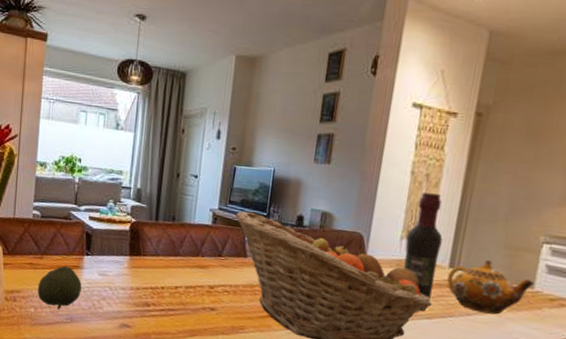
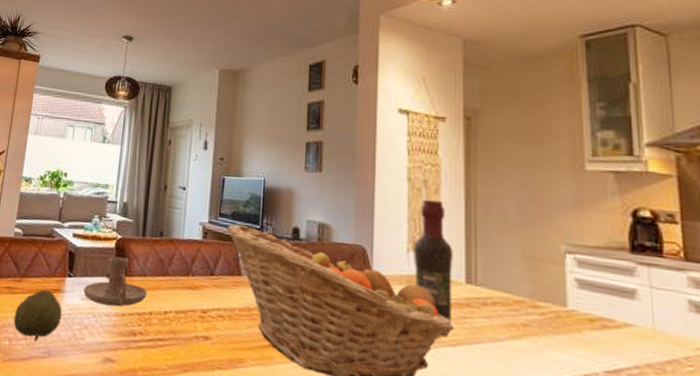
candle holder: none [101,238,160,283] -> present [83,256,147,308]
teapot: present [447,260,534,315] -> none [467,274,566,340]

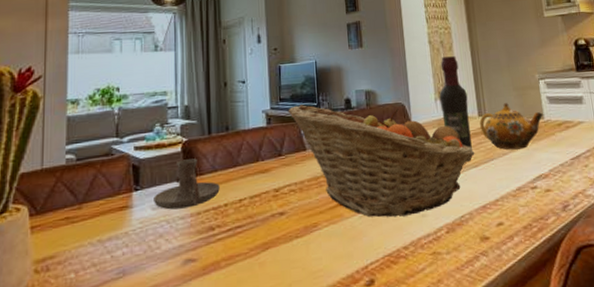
fruit: present [13,289,62,342] -> none [77,209,133,265]
teapot: none [467,274,566,340] -> present [479,103,543,150]

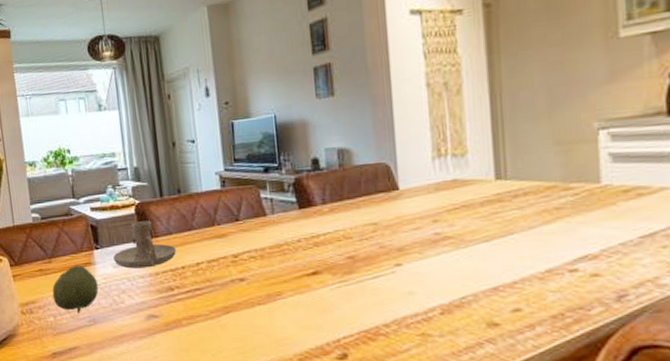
fruit: none [77,209,133,265] -> present [52,265,99,313]
fruit basket: present [288,105,475,217] -> none [244,166,487,292]
wine bottle: present [439,56,473,161] -> none [438,101,483,234]
teapot: present [479,103,543,150] -> none [496,162,600,223]

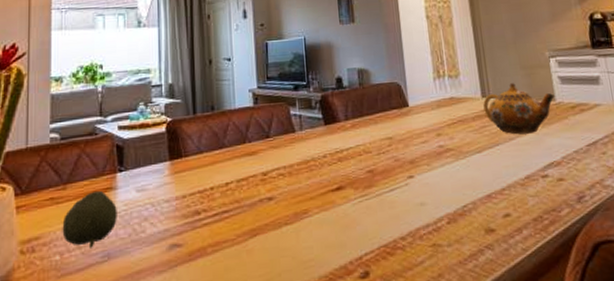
candle holder: present [113,221,176,269] -> none [138,139,206,192]
teapot: none [496,162,600,223] -> present [483,83,554,135]

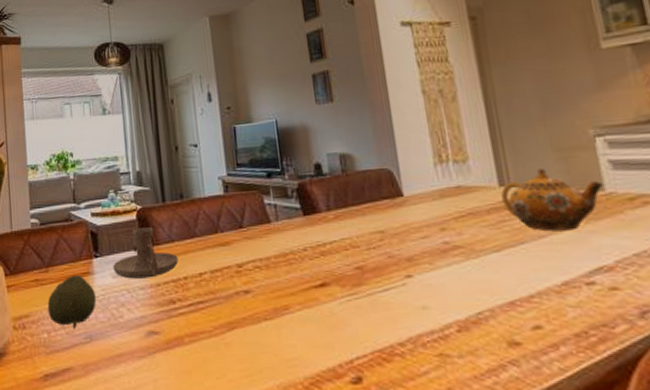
candle holder: none [138,139,206,192] -> present [113,227,178,279]

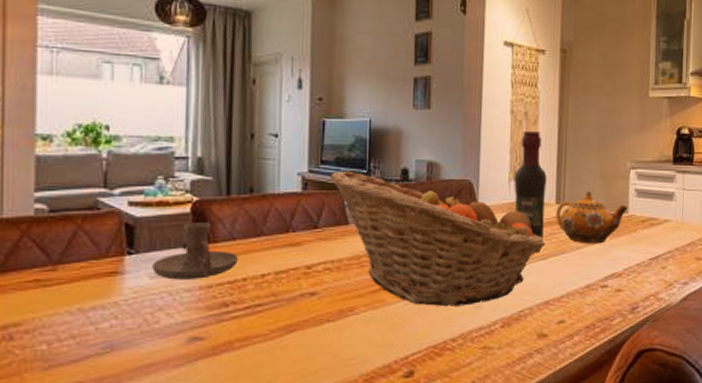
fruit: present [47,274,96,329] -> none [50,274,124,338]
fruit basket: none [247,171,496,307] -> present [330,170,546,307]
wine bottle: none [439,108,493,244] -> present [514,131,547,252]

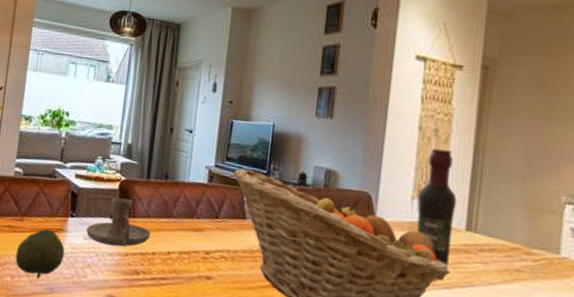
fruit: none [50,274,124,338] -> present [15,228,65,279]
teapot: present [556,192,628,244] -> none [465,222,560,284]

